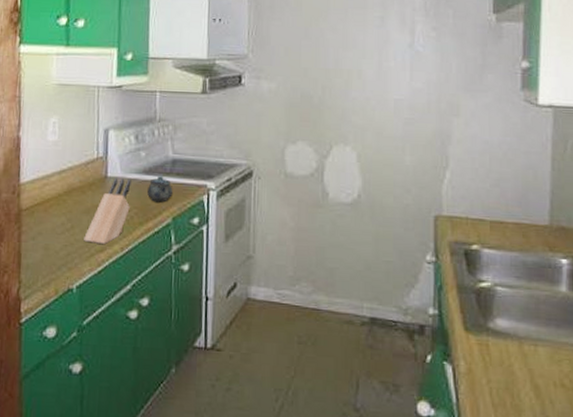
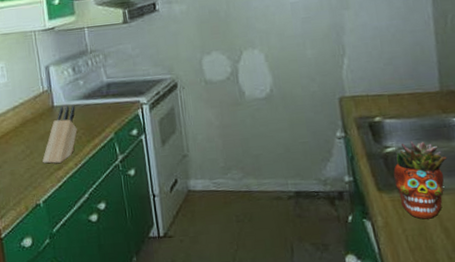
teapot: present [146,175,173,202] -> none [89,98,111,122]
succulent planter: none [485,277,548,372] -> present [393,140,447,220]

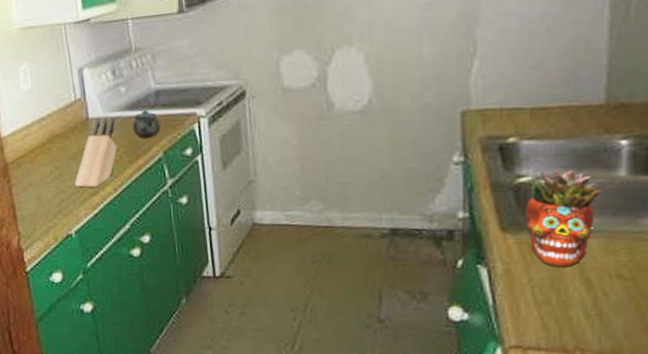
teapot: none [89,98,111,122] -> present [132,109,160,138]

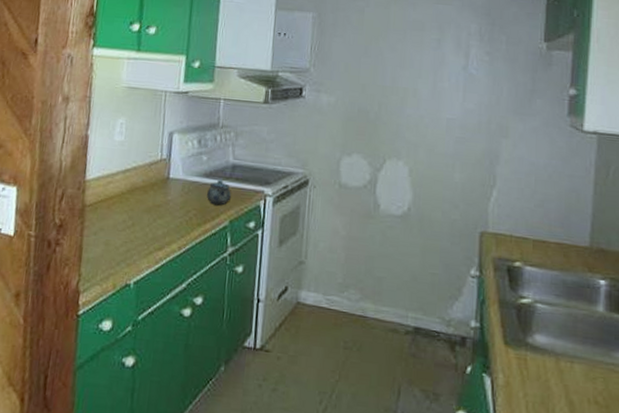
knife block: present [74,117,118,188] -> none [143,180,192,244]
succulent planter: present [525,168,603,268] -> none [524,295,586,388]

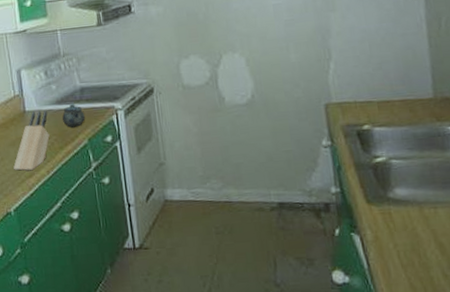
knife block: none [143,180,192,244] -> present [13,110,50,171]

